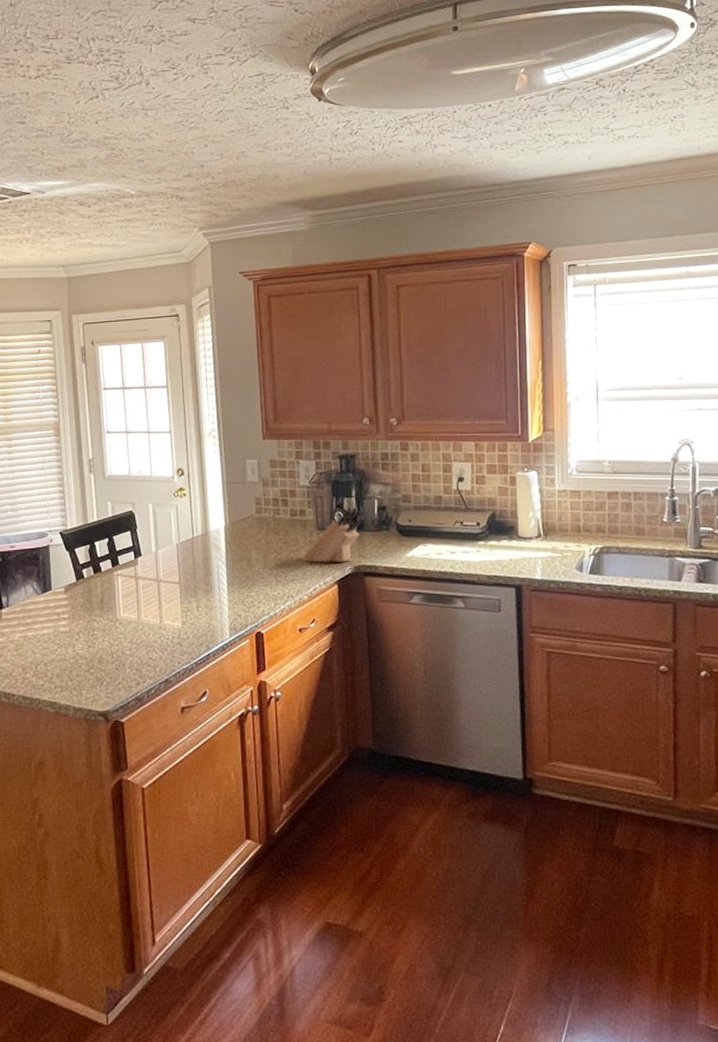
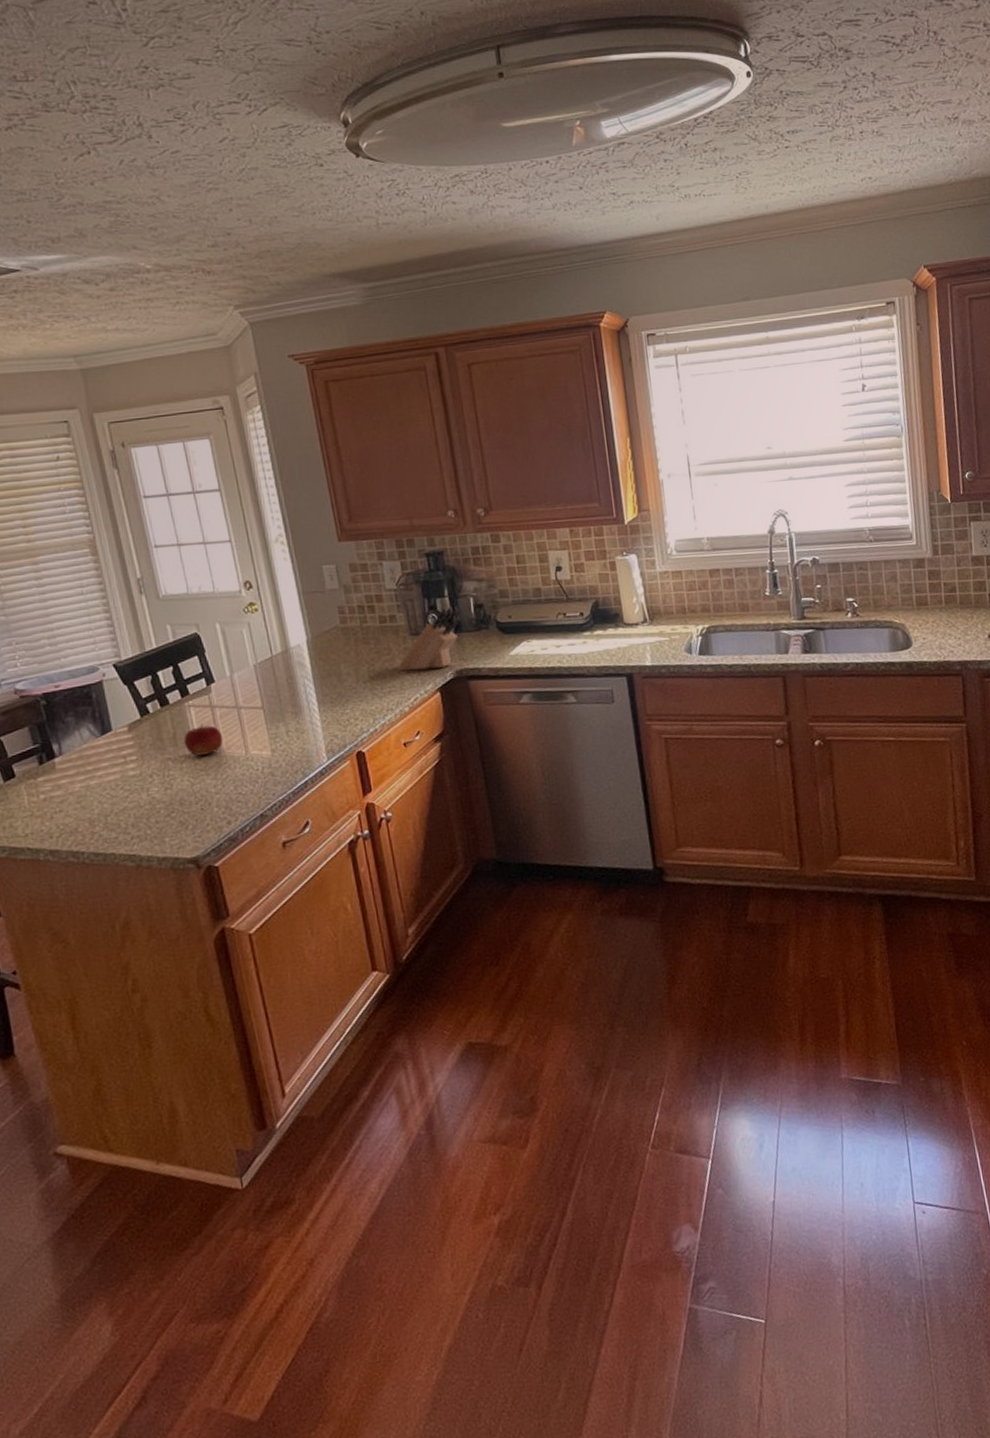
fruit: none [109,592,142,620] -> present [184,723,223,756]

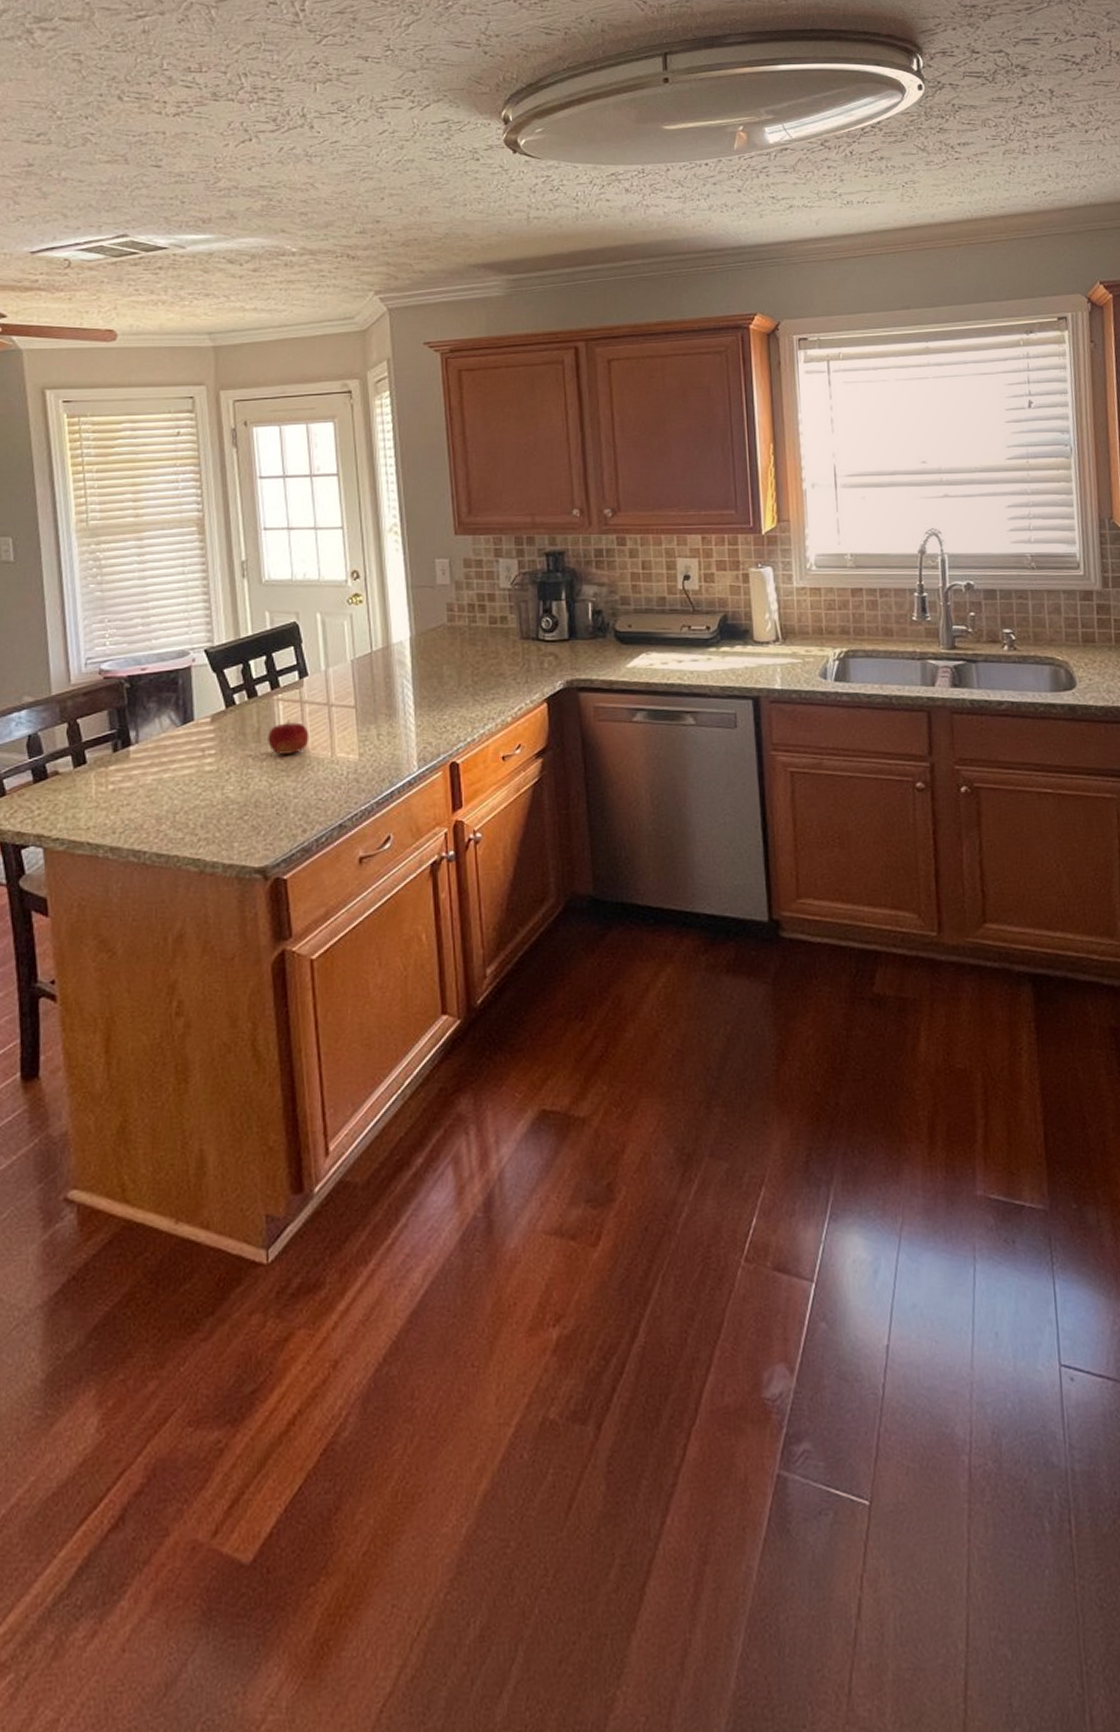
knife block: present [396,606,460,671] -> none [502,610,575,678]

